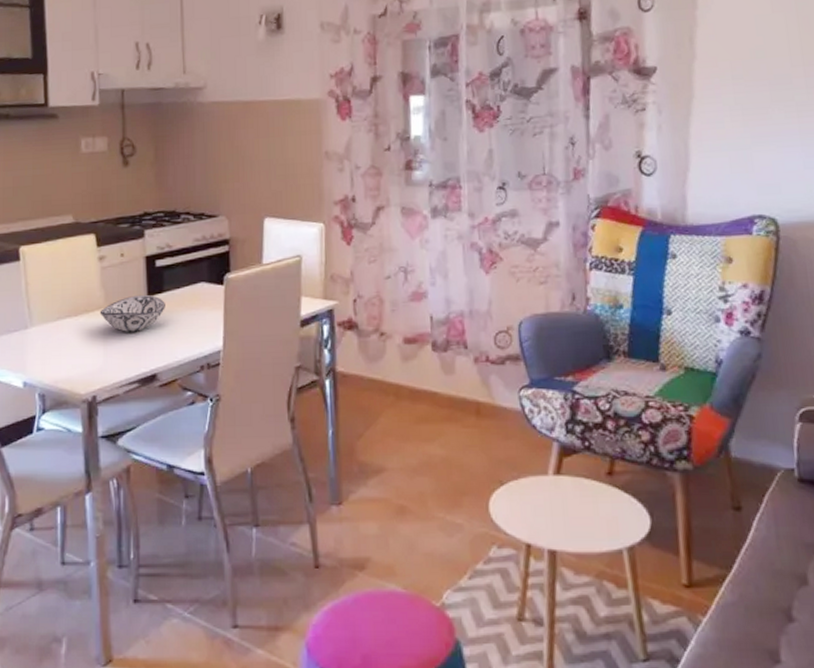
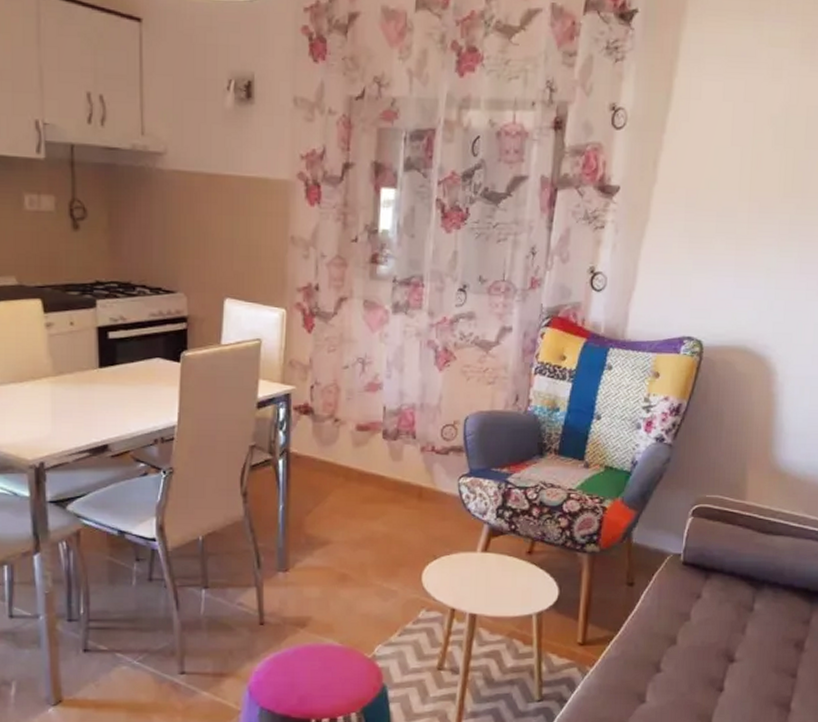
decorative bowl: present [99,294,165,332] -> none [47,365,118,402]

